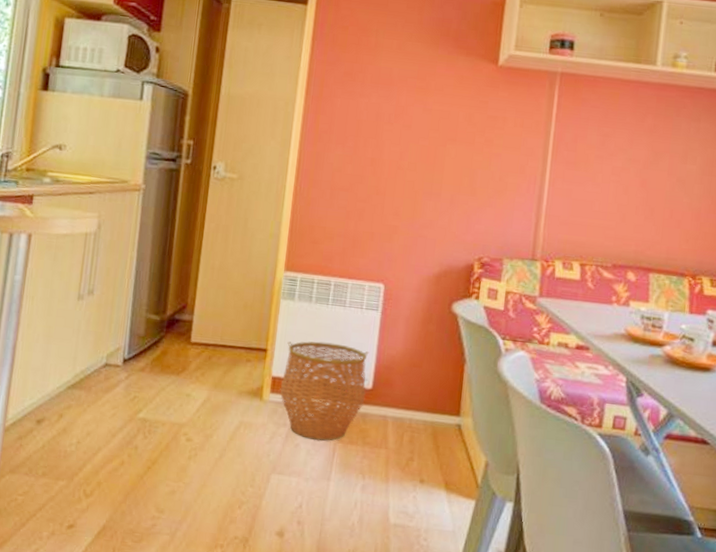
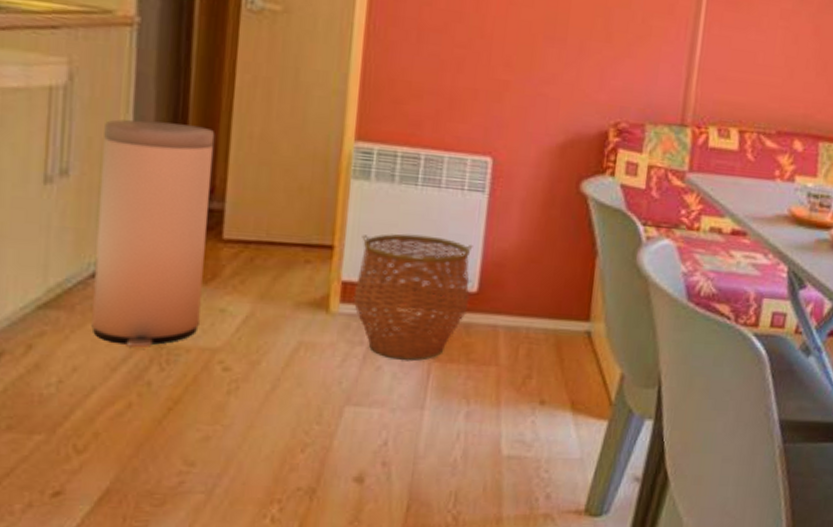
pedal bin: none [101,255,189,421] -> present [91,119,215,349]

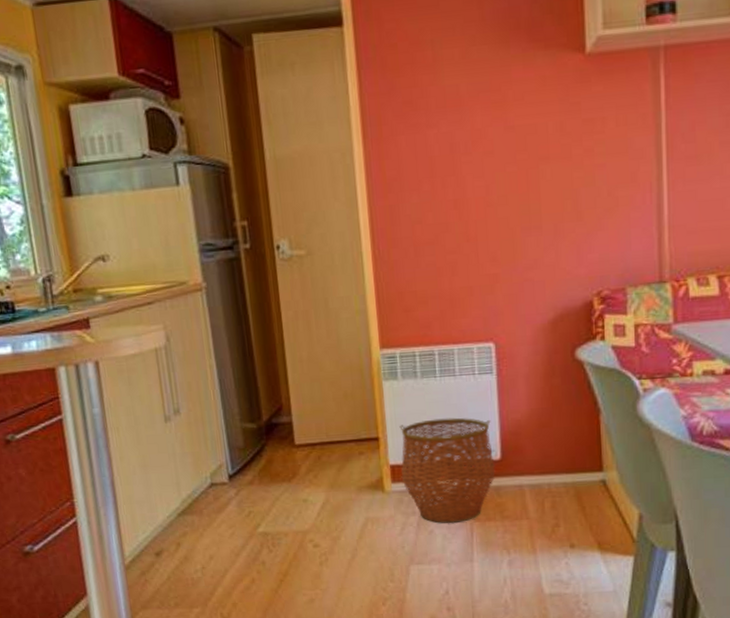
pedal bin: present [91,119,215,349] -> none [197,359,290,537]

